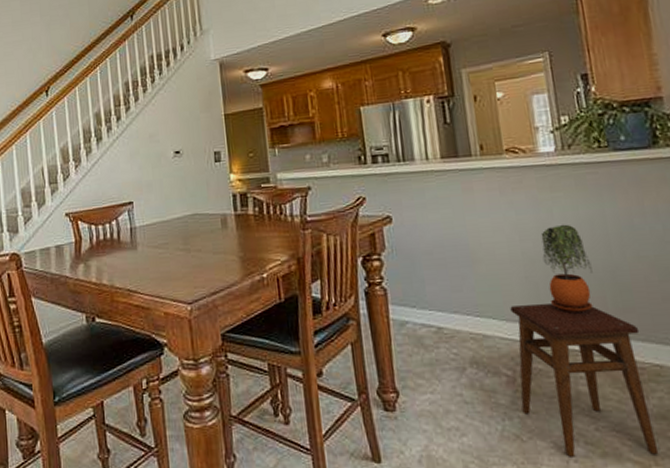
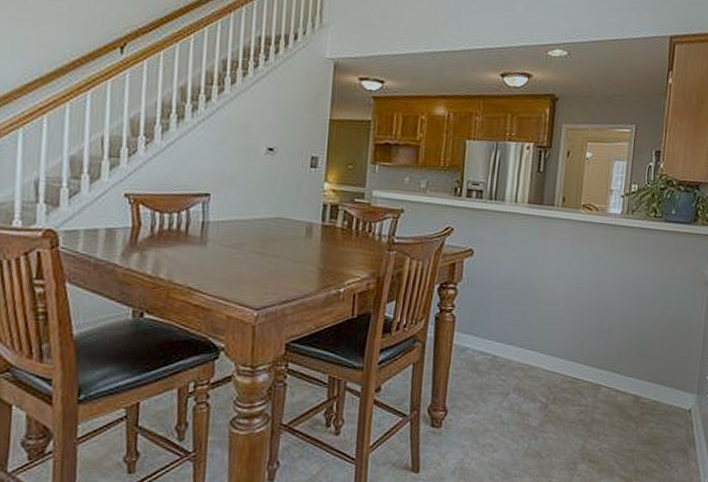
stool: present [510,304,659,457] -> none [547,343,649,472]
potted plant: present [540,224,593,313] -> none [589,278,627,354]

